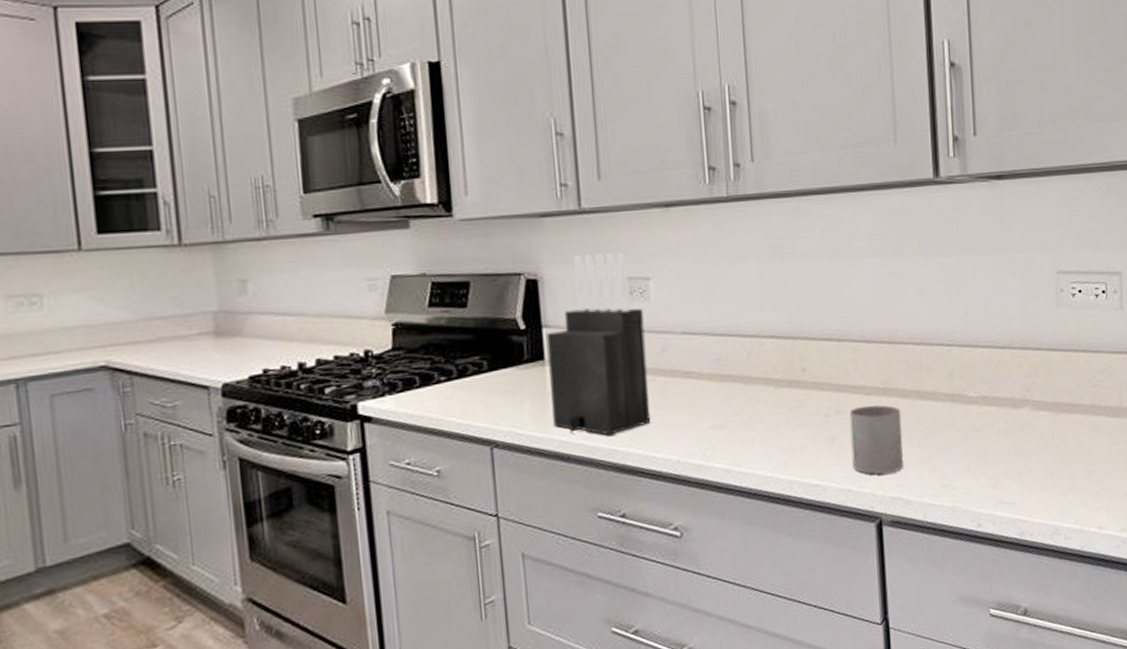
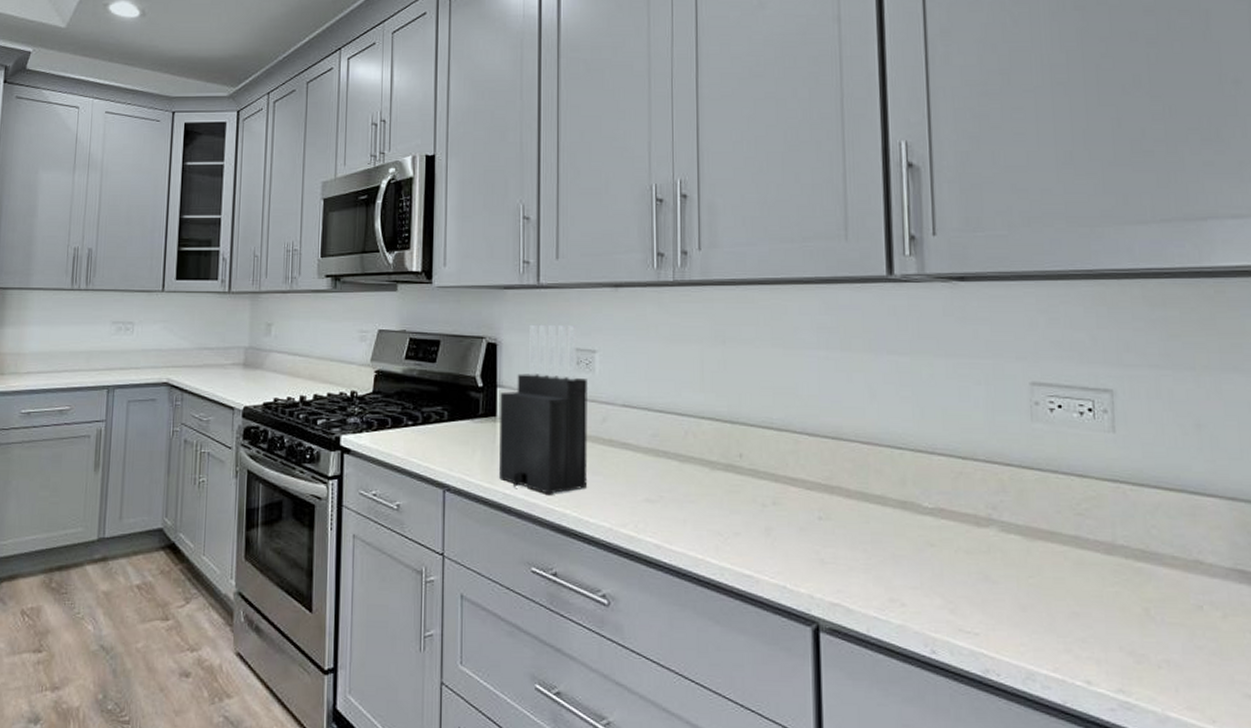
mug: present [849,405,903,475] -> none [787,500,846,577]

